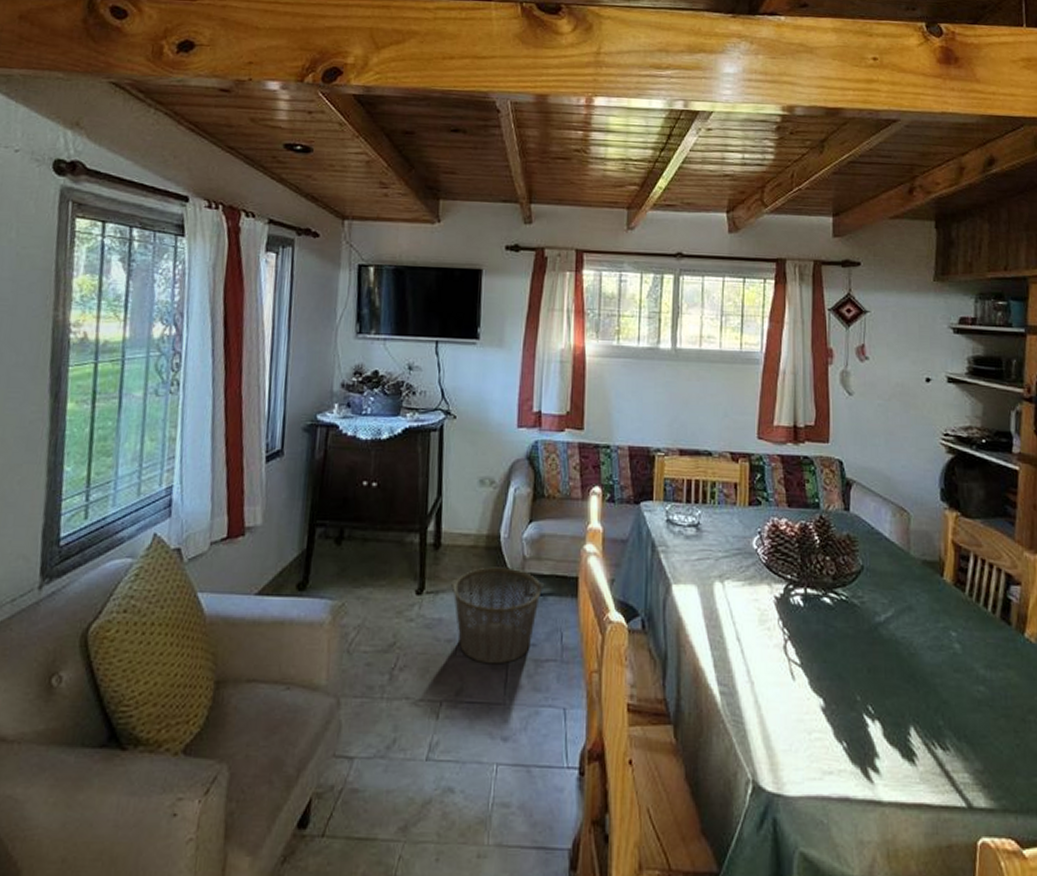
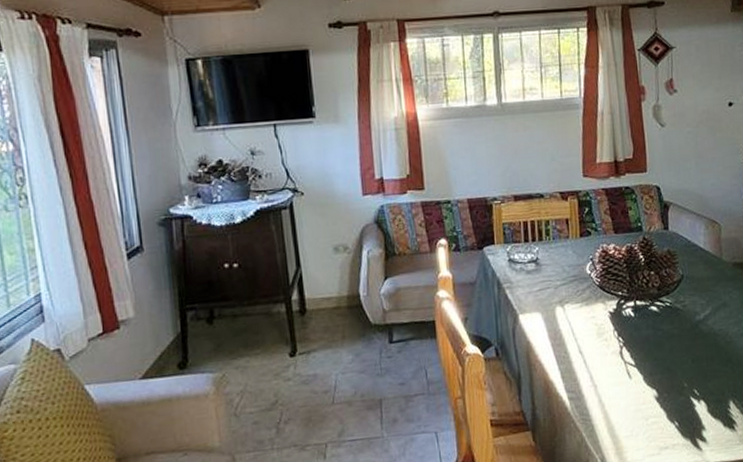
basket: present [451,567,544,665] -> none [321,321,405,406]

